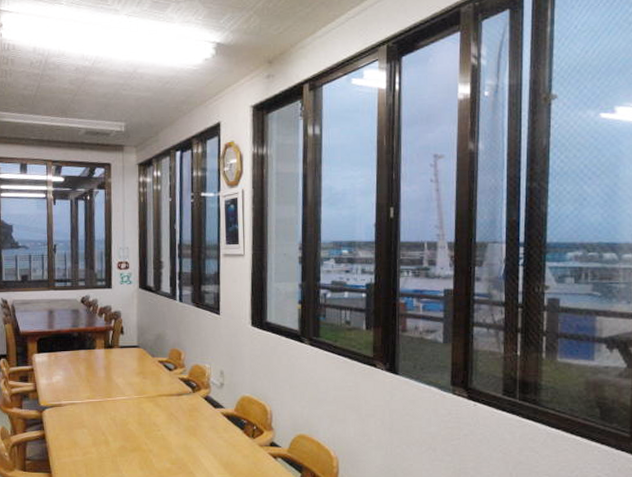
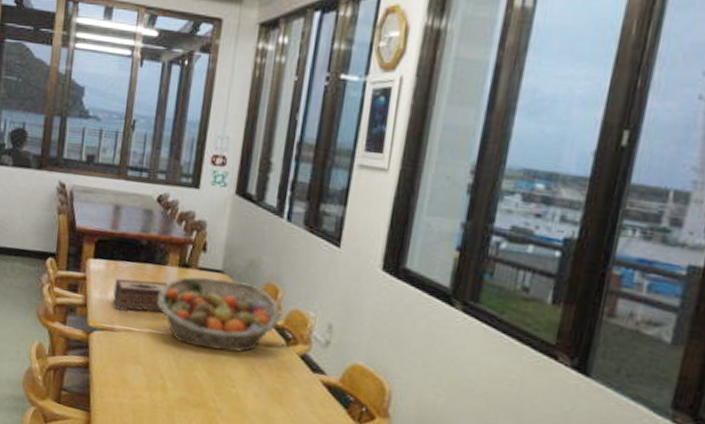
tissue box: none [57,362,98,389] -> present [113,279,168,313]
fruit basket: none [92,351,185,406] -> present [157,276,281,352]

